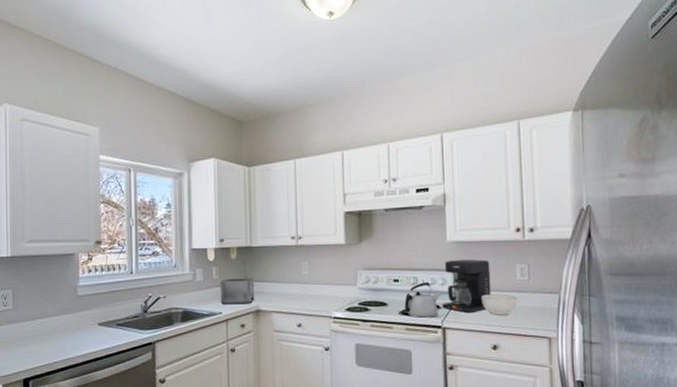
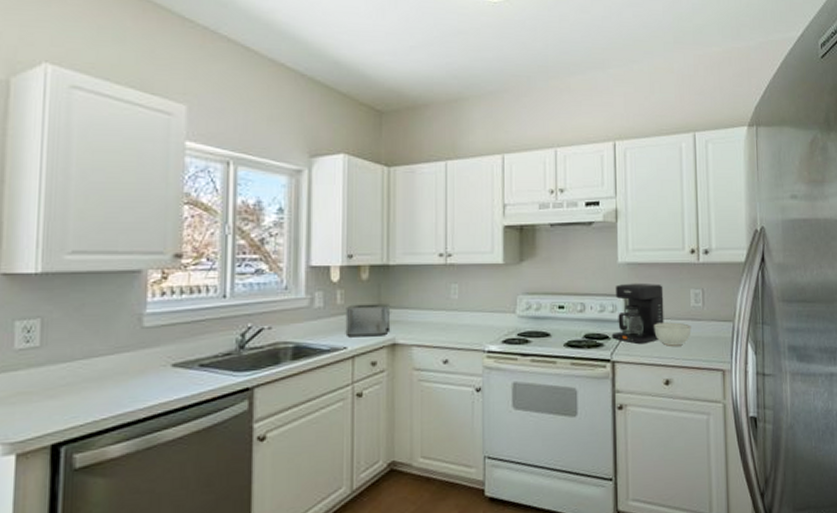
kettle: present [404,282,442,318] -> none [570,309,611,350]

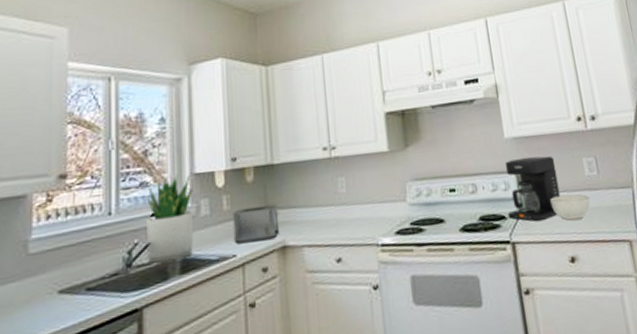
planter: none [260,264,308,347] -> present [146,172,194,264]

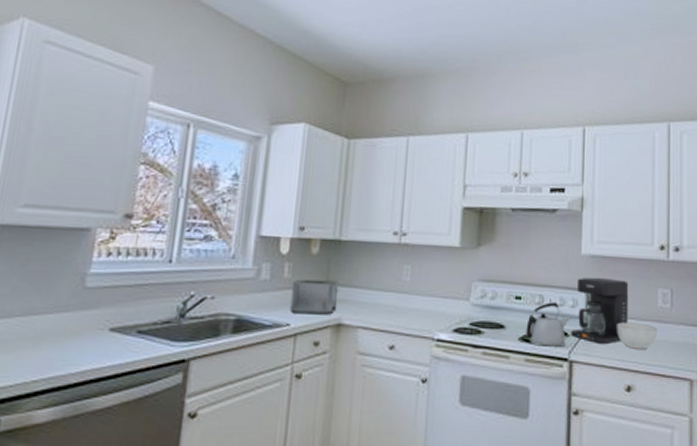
planter: present [146,172,194,264] -> none [201,233,258,319]
kettle: none [464,188,506,234] -> present [526,302,571,347]

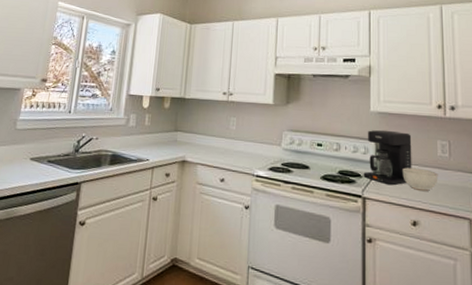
toaster: present [290,279,341,315] -> none [149,126,185,154]
kettle: present [526,302,571,347] -> none [326,149,363,186]

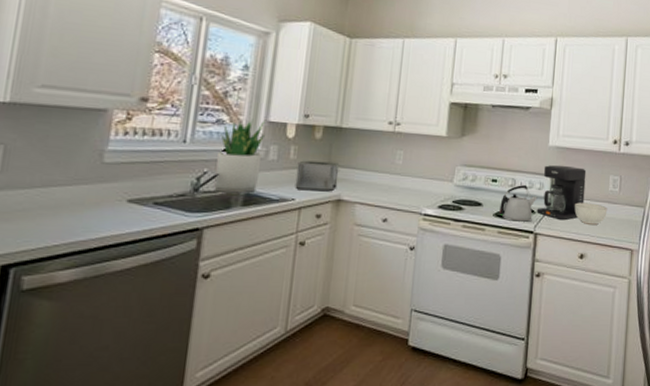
planter: none [89,92,128,154] -> present [214,118,267,193]
toaster: none [149,126,185,154] -> present [295,160,341,192]
kettle: none [326,149,363,186] -> present [499,185,538,222]

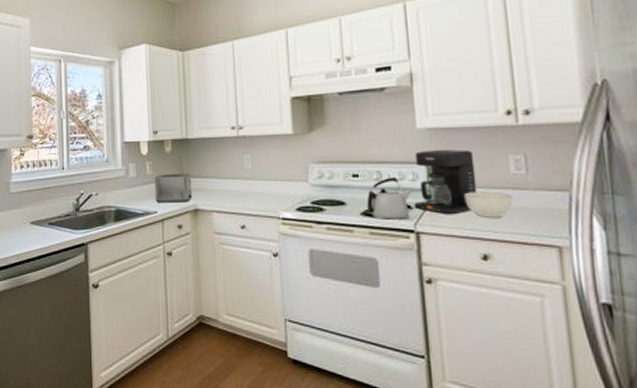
planter: present [214,118,267,193] -> none [89,141,124,210]

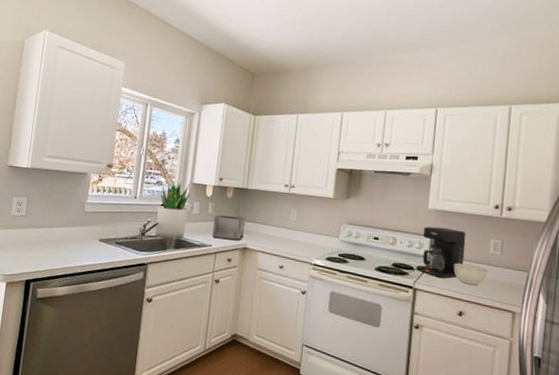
planter: none [89,141,124,210] -> present [155,181,192,239]
kettle: present [367,177,413,220] -> none [380,243,417,278]

